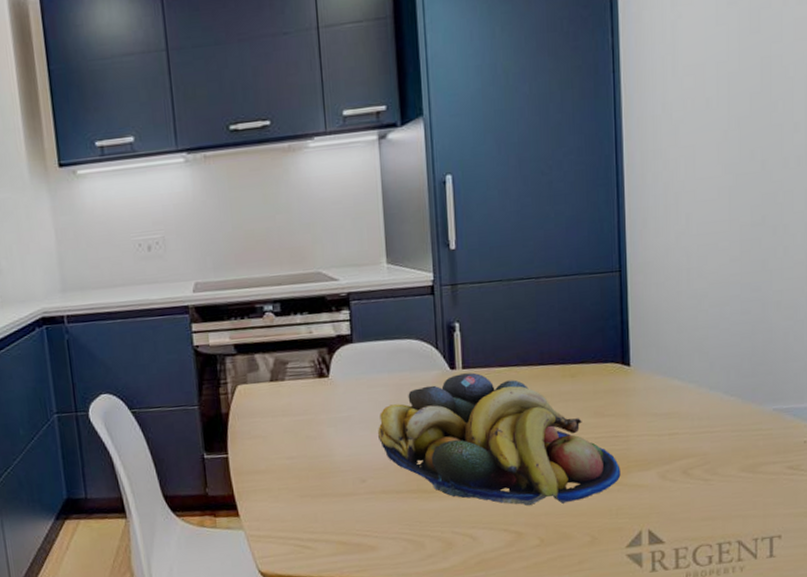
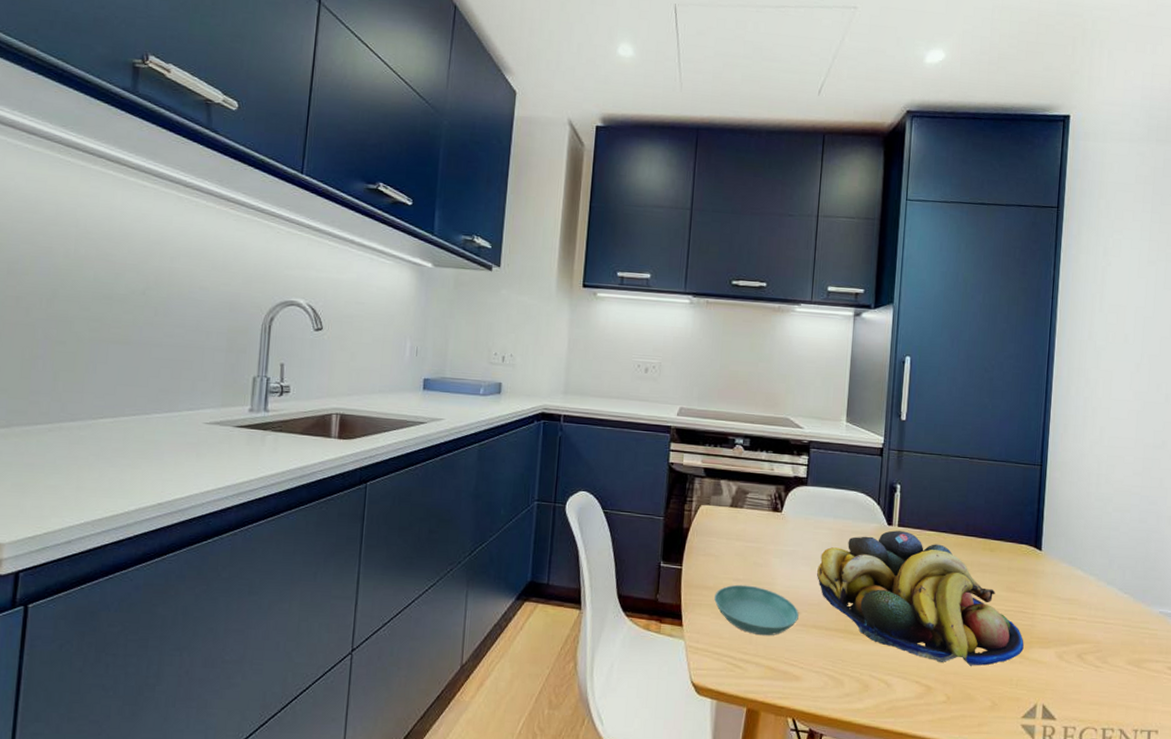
saucer: none [269,461,365,512] -> present [714,584,799,636]

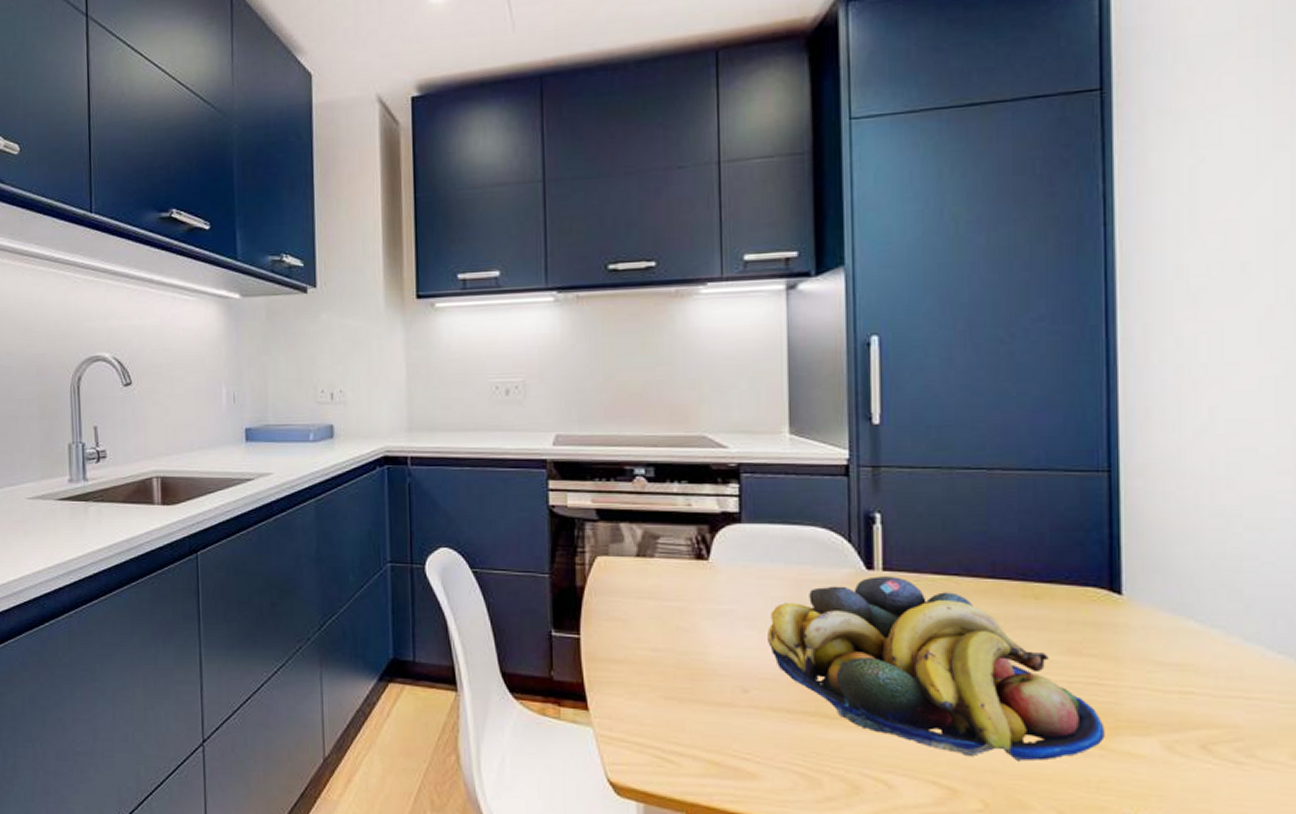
saucer: present [714,584,799,636] -> none [627,656,747,722]

